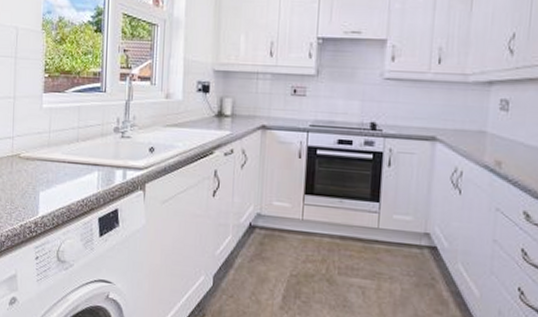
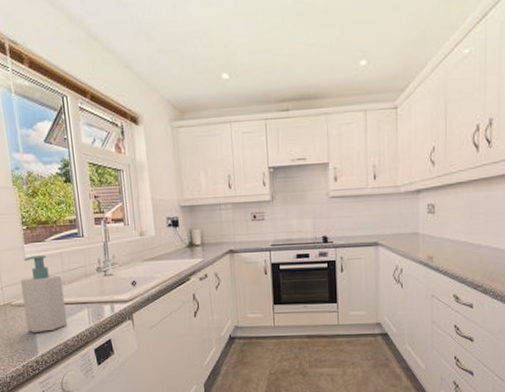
soap bottle: none [31,106,76,191] -> present [20,255,68,333]

